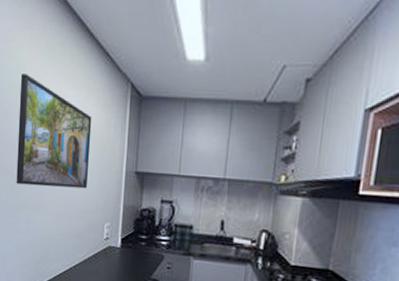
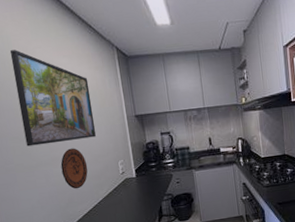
decorative plate: none [43,196,71,245] -> present [60,148,88,189]

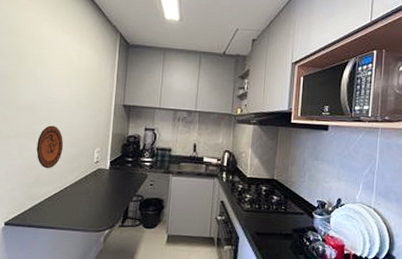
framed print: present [9,50,96,147] -> none [10,19,86,119]

